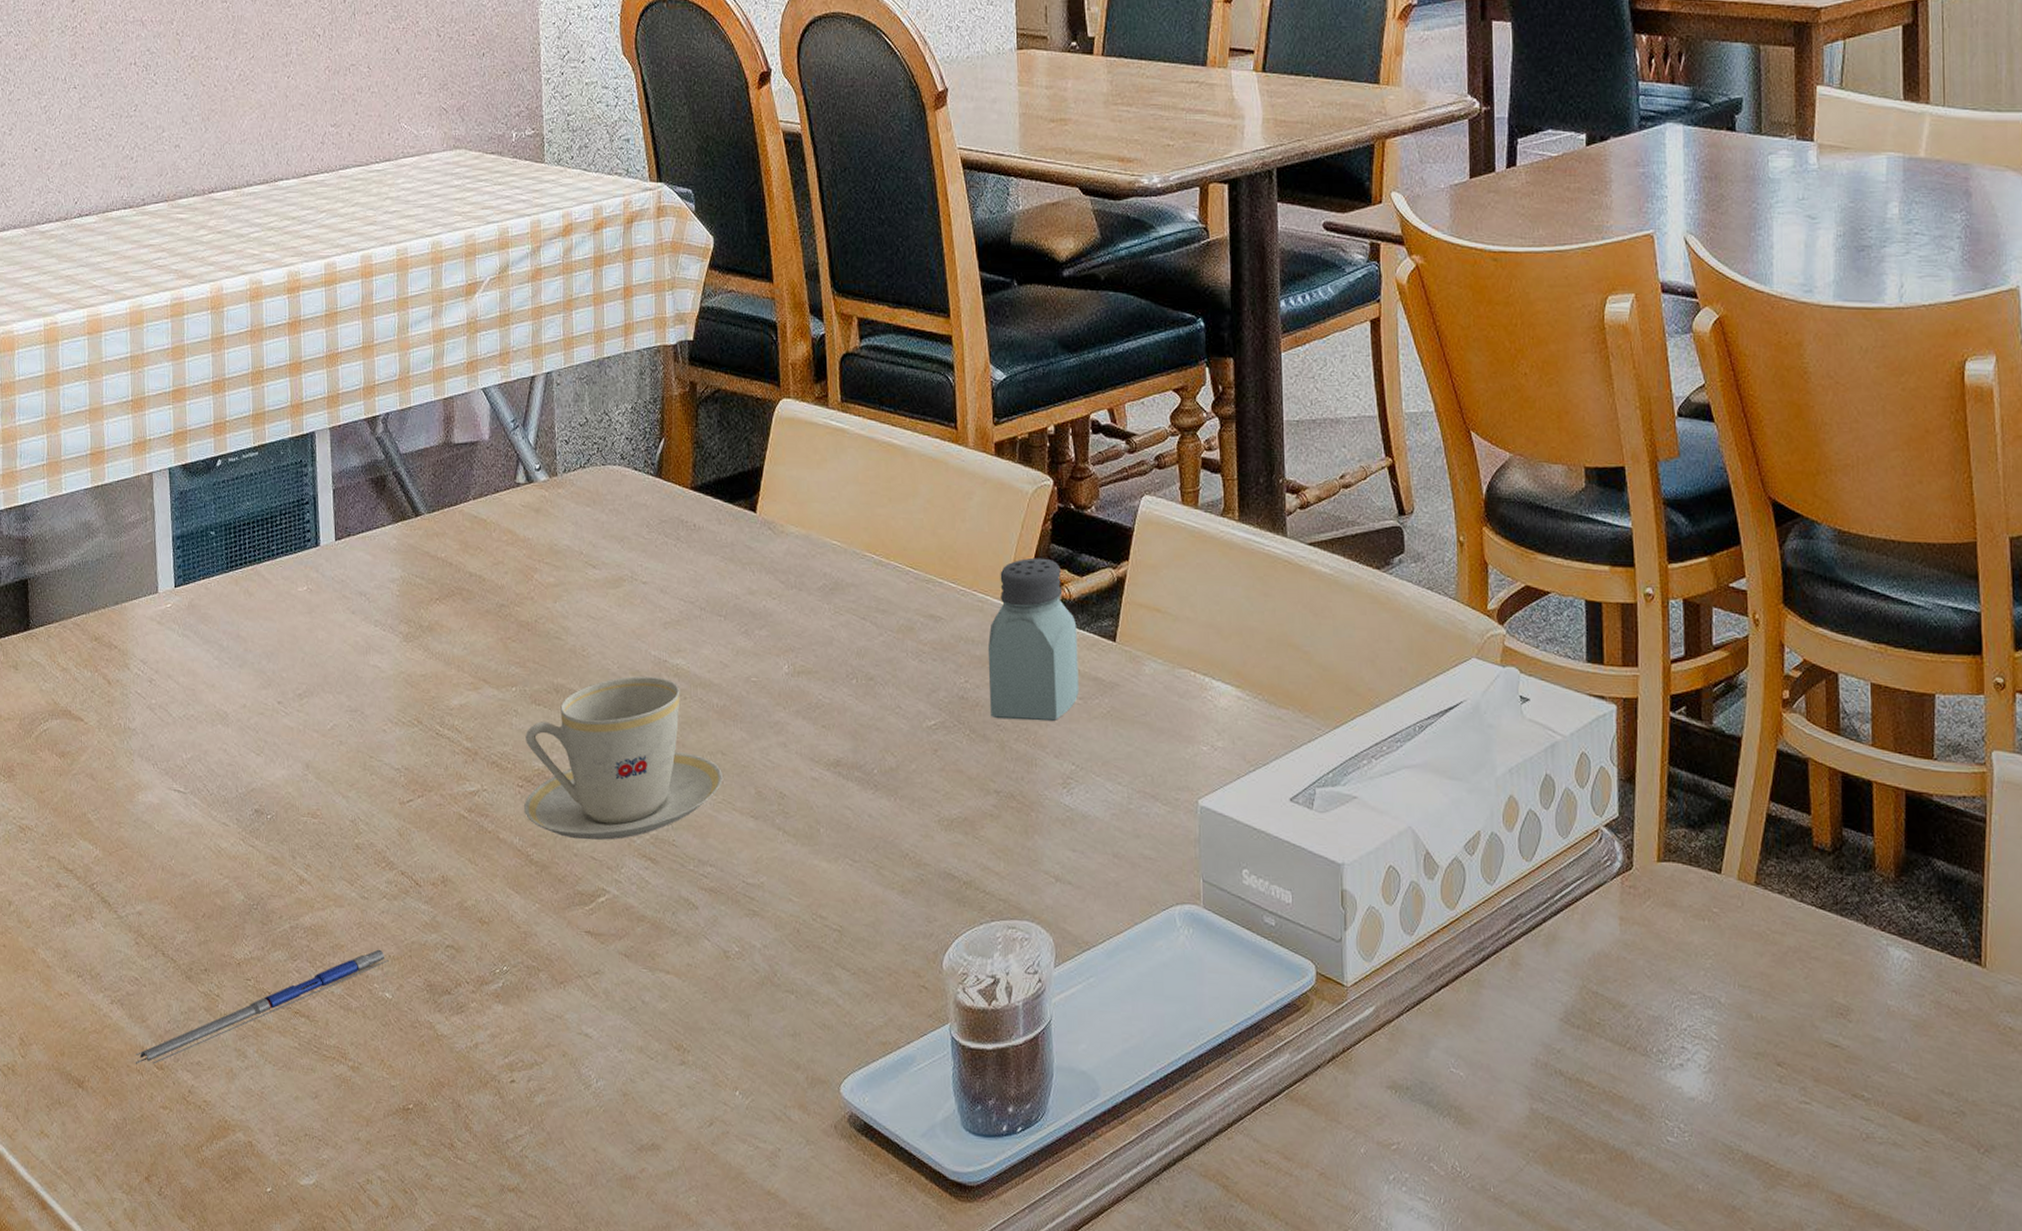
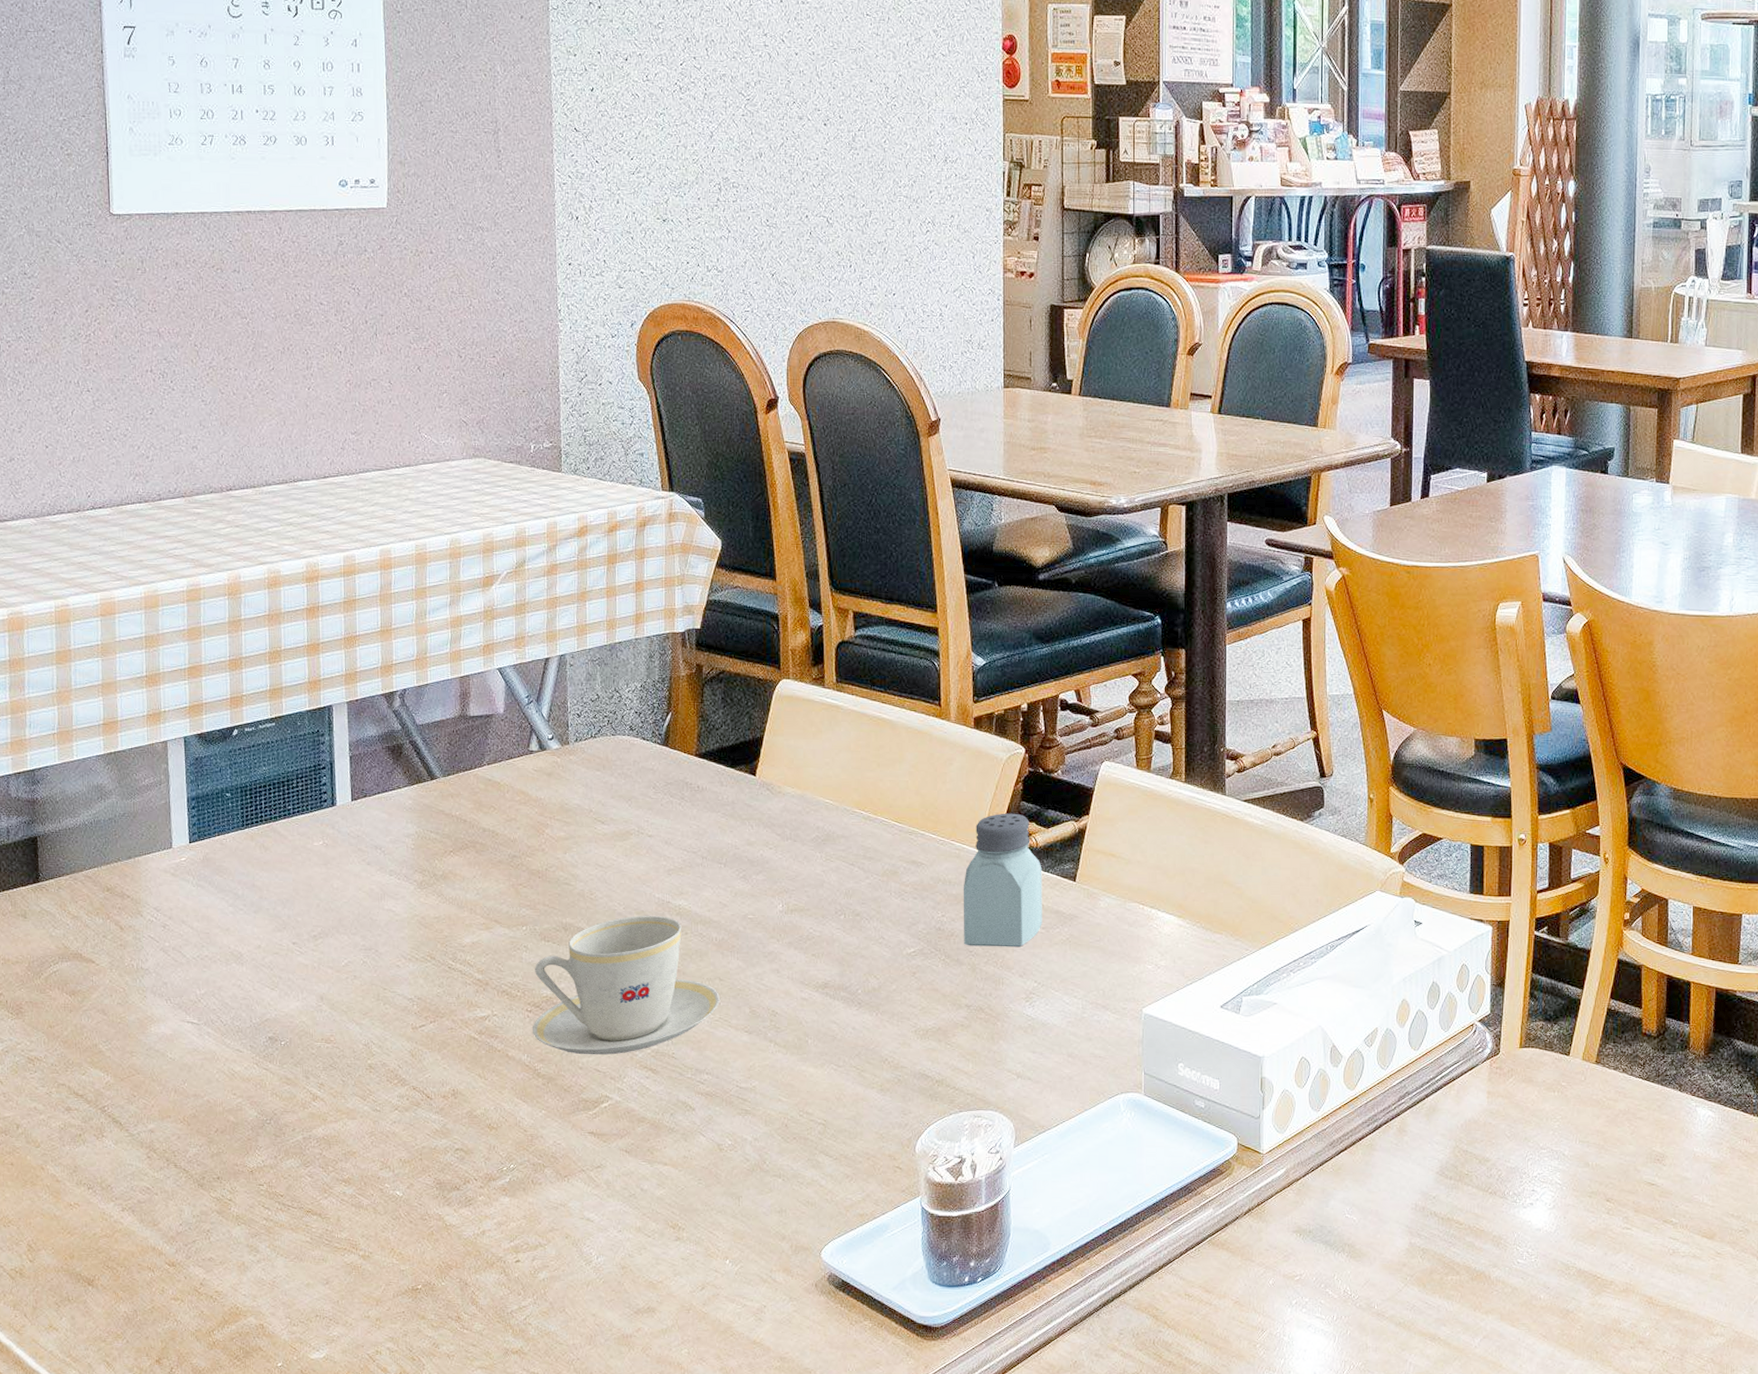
pen: present [135,949,389,1064] -> none [146,1154,400,1263]

